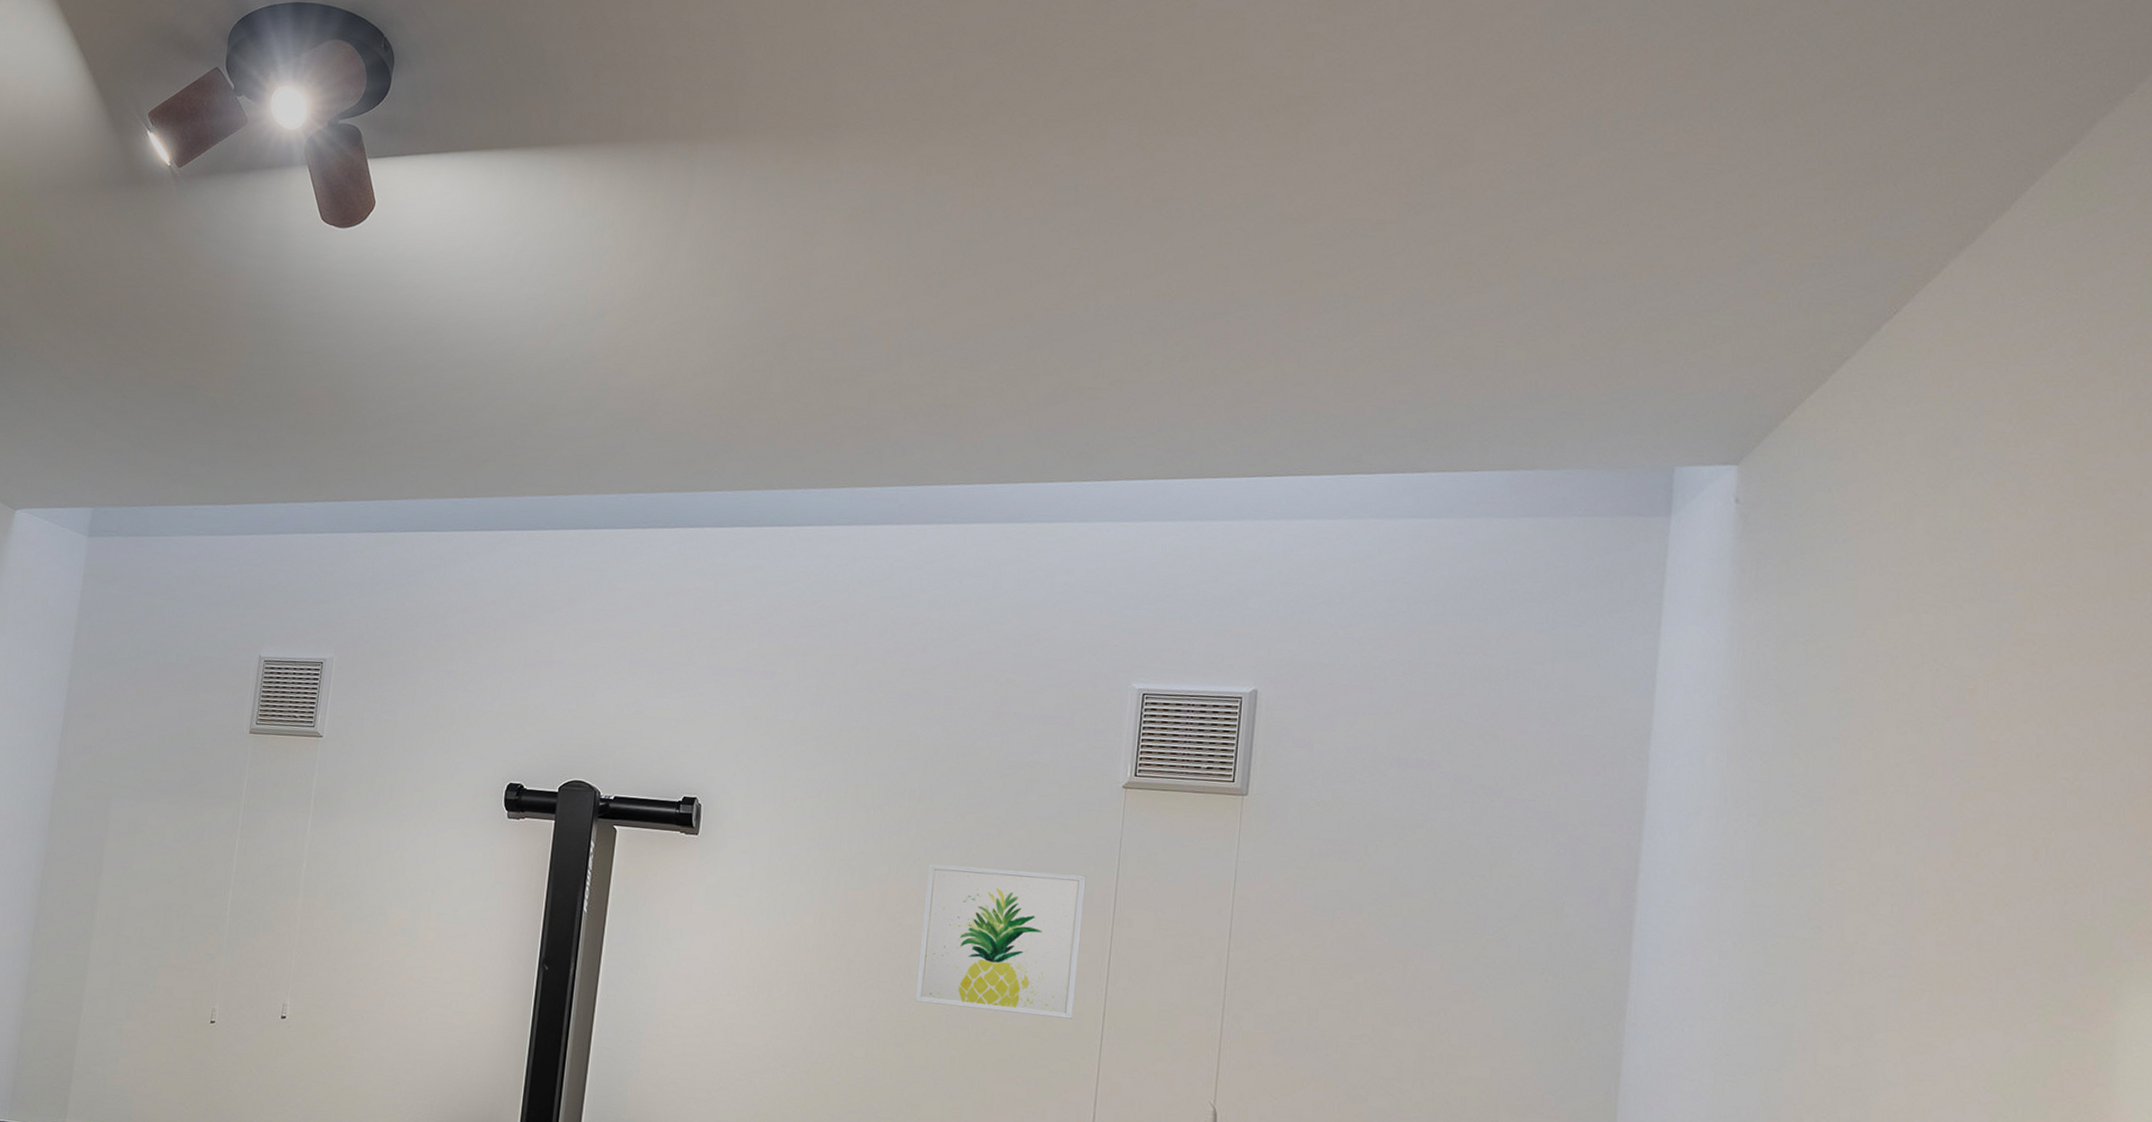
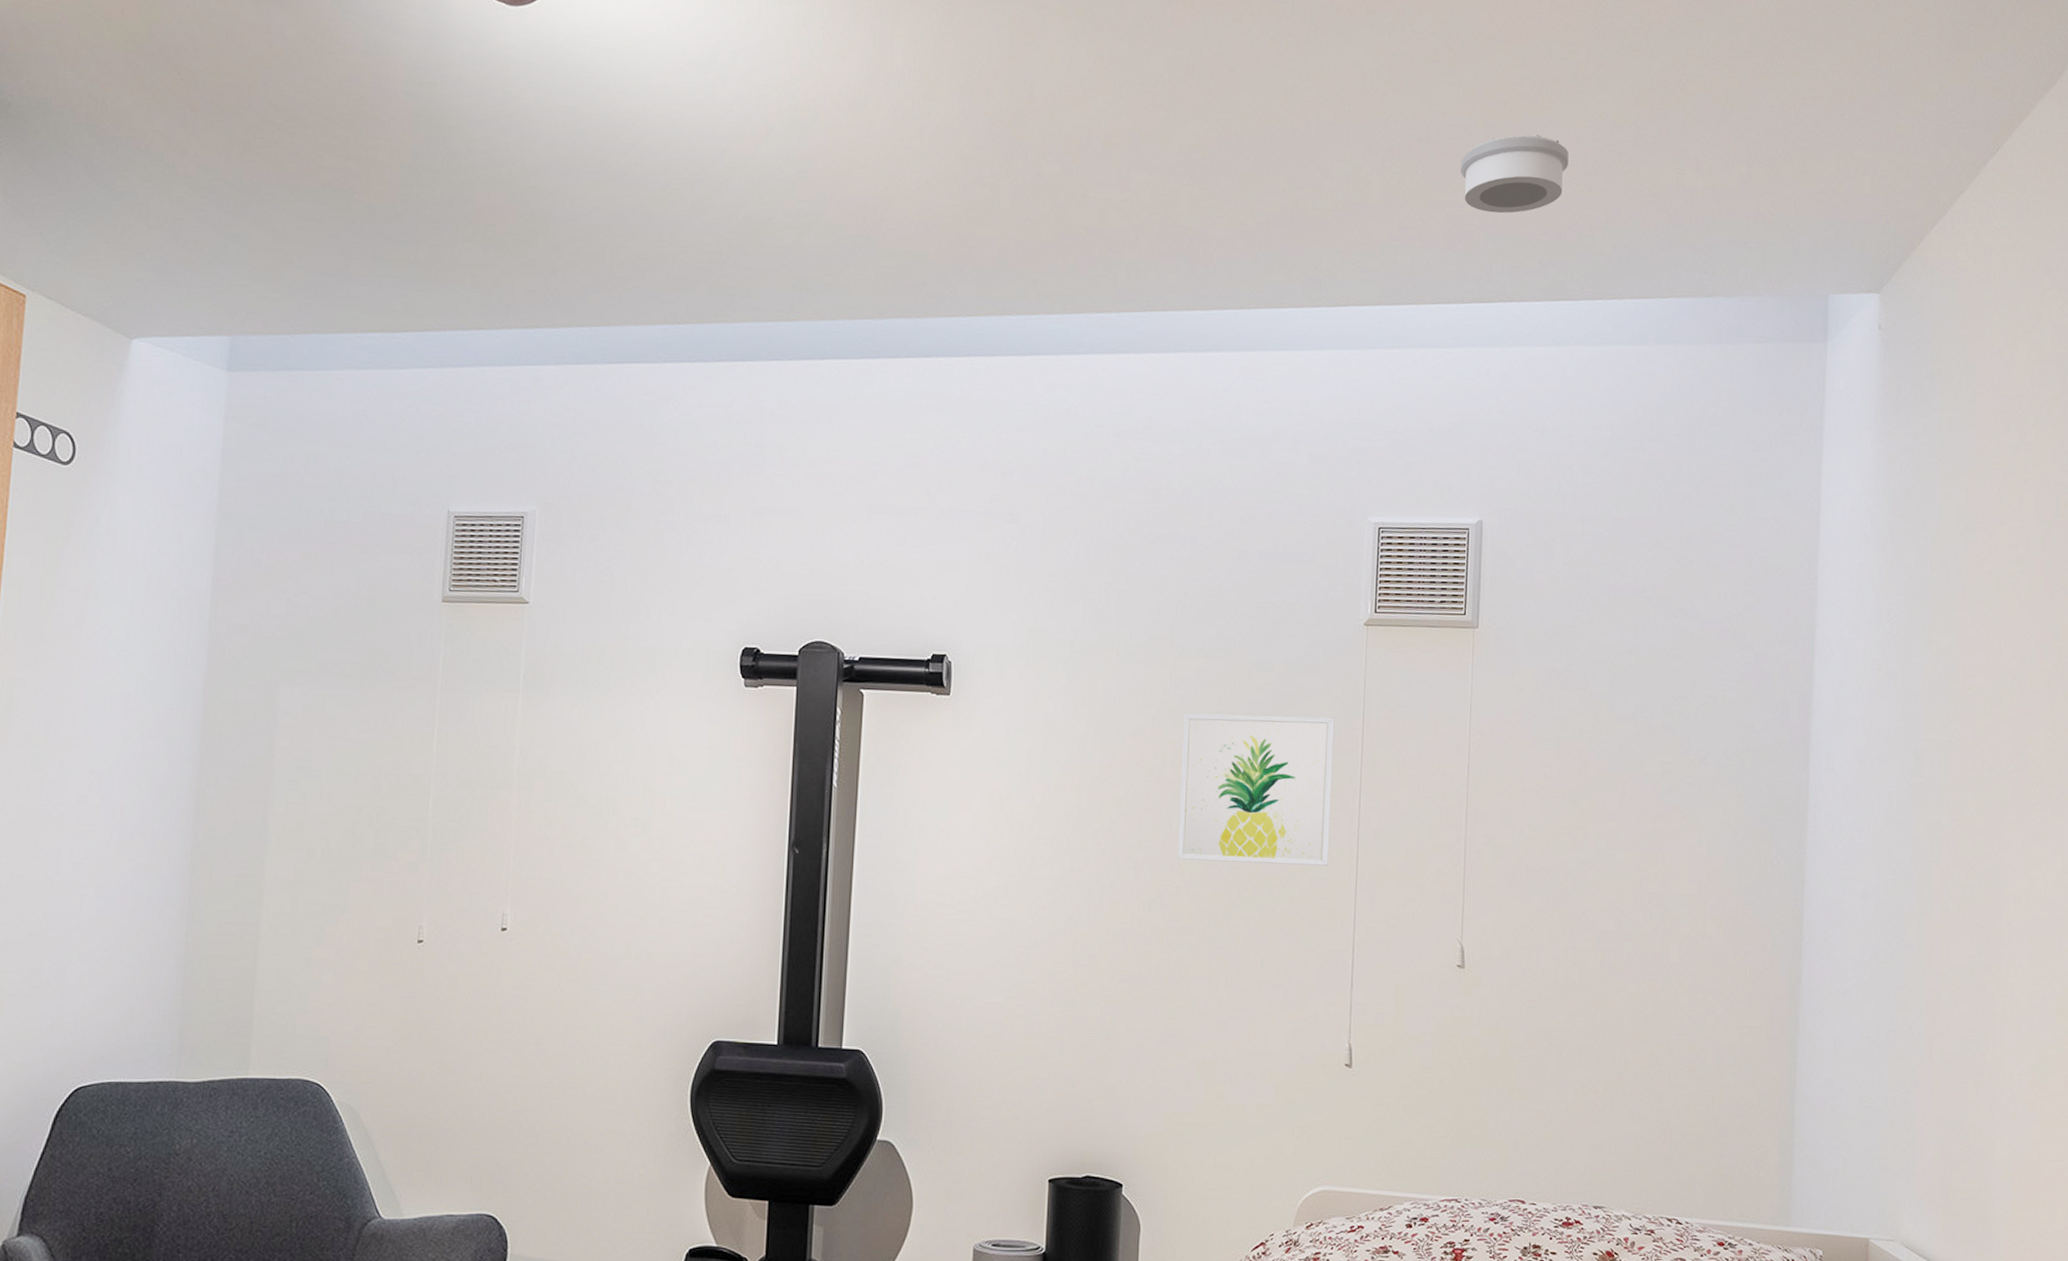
smoke detector: none [1249,311,1371,389] -> present [1461,134,1569,214]

